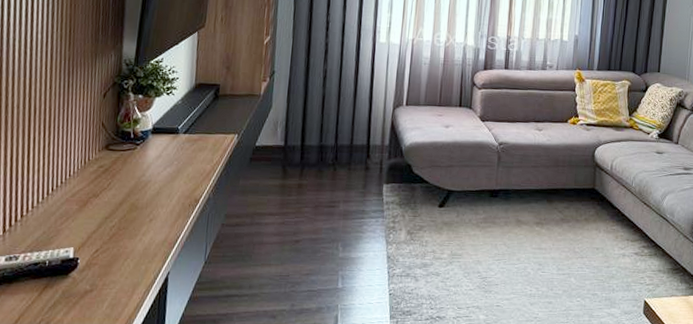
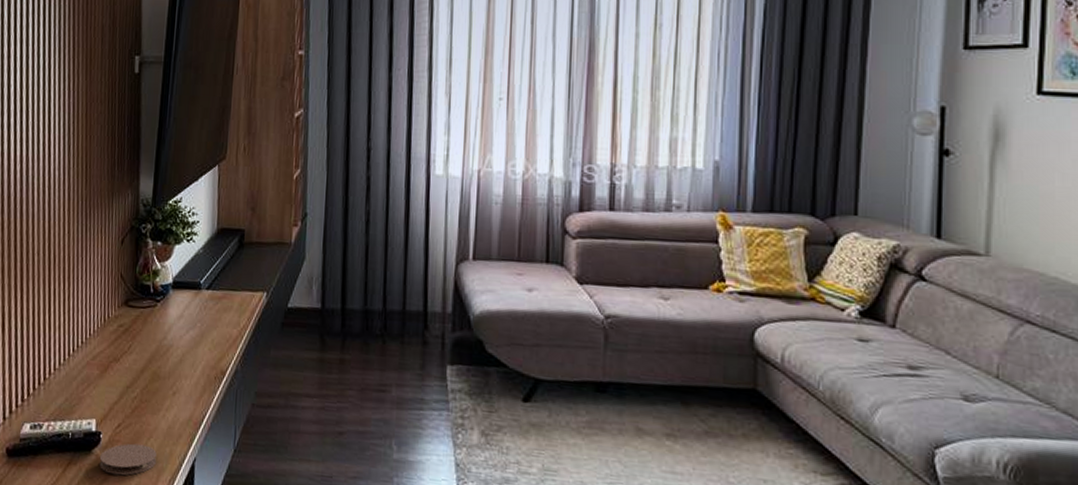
coaster: none [76,265,133,293] -> present [100,443,157,476]

